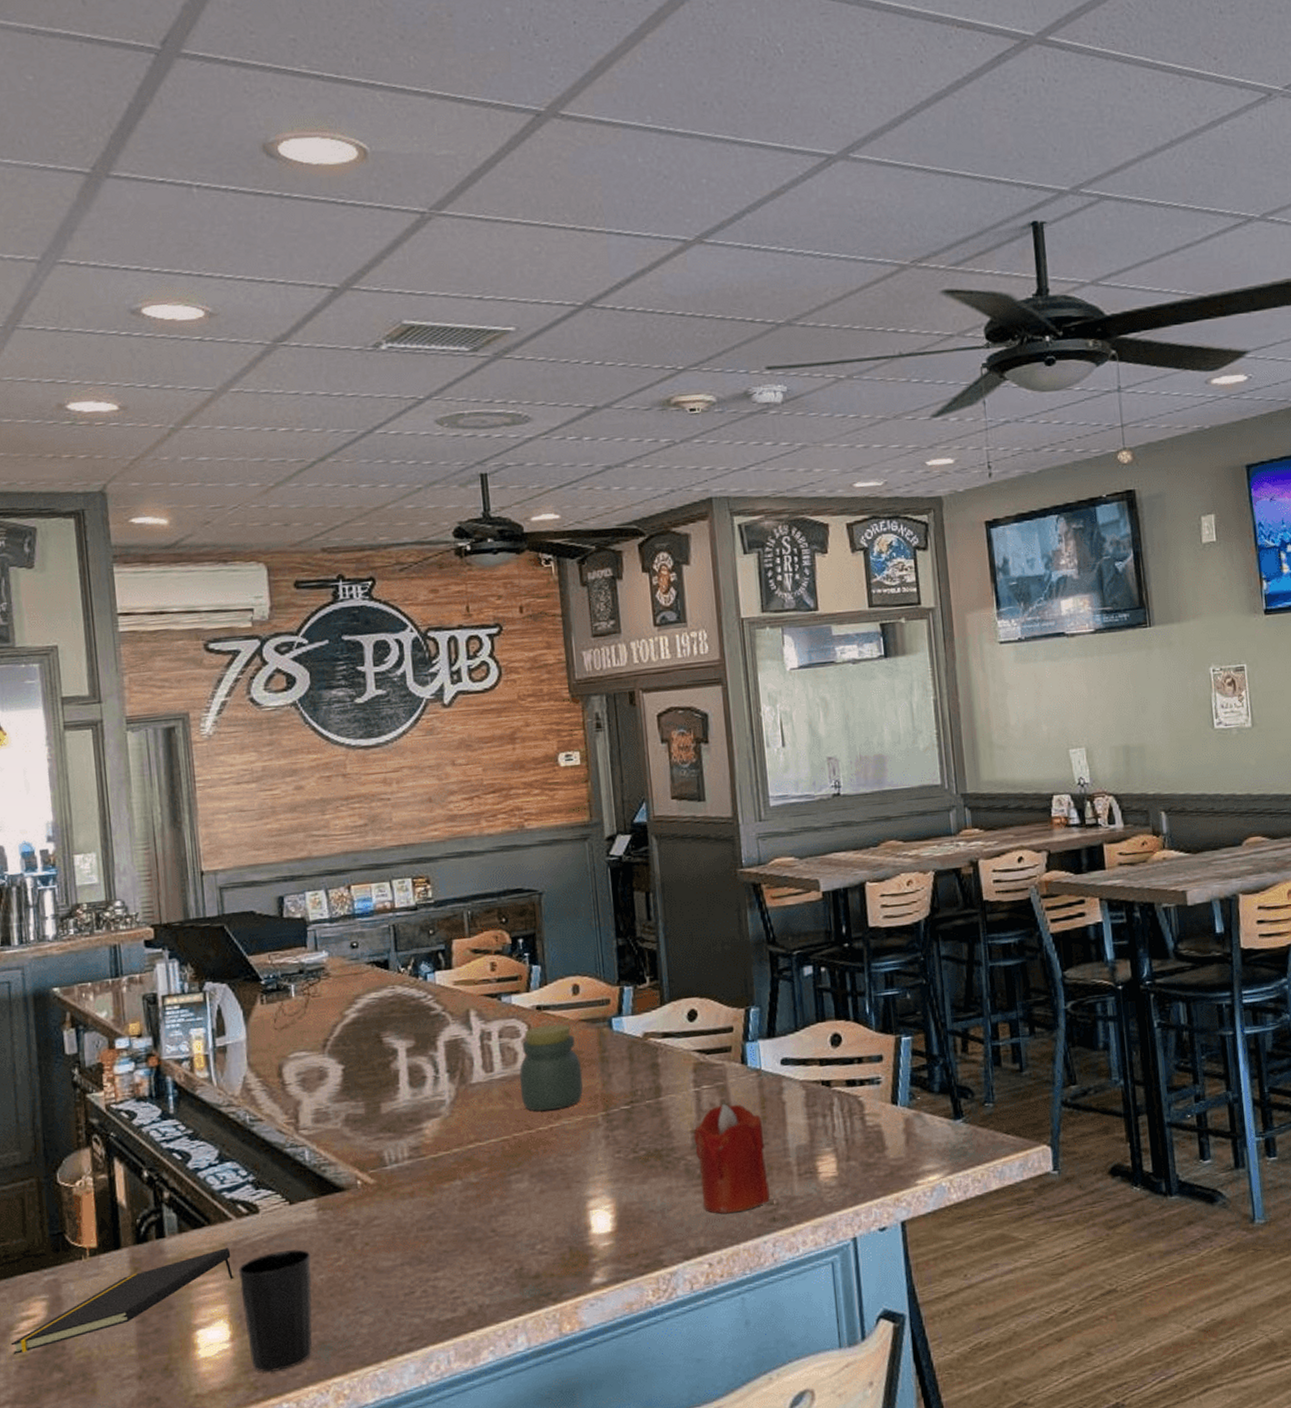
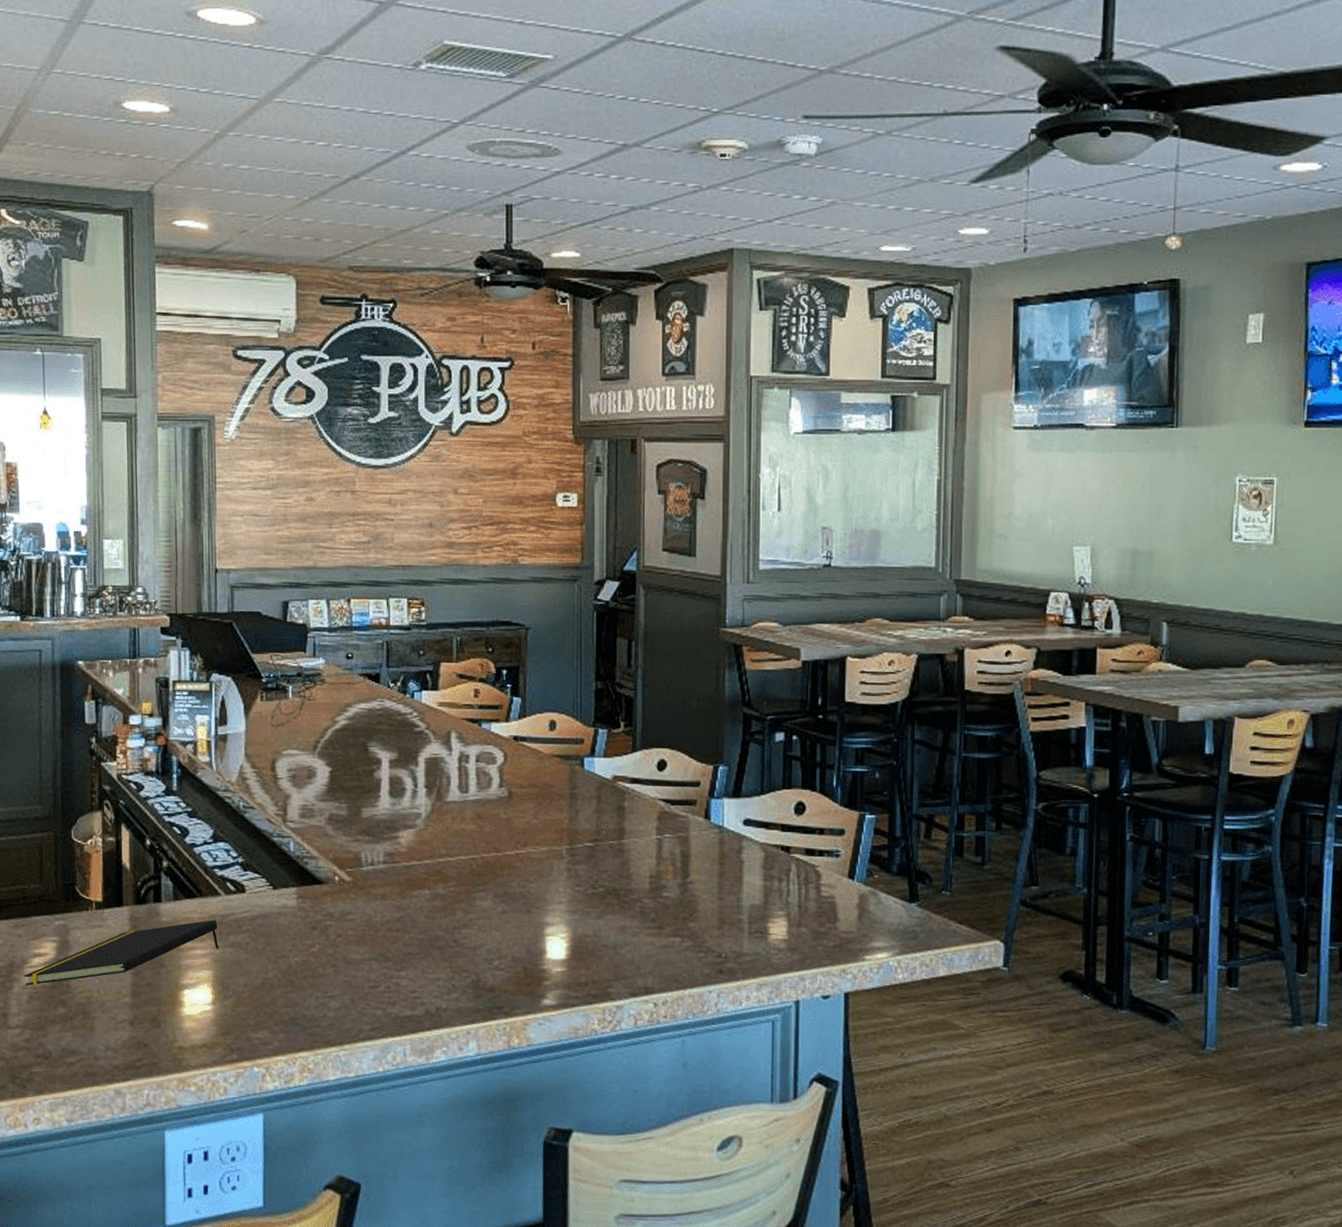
cup: present [238,1248,313,1373] -> none [223,930,289,1038]
jar: present [519,1024,583,1111] -> none [491,755,551,837]
candle: present [693,1103,770,1214] -> none [651,854,720,960]

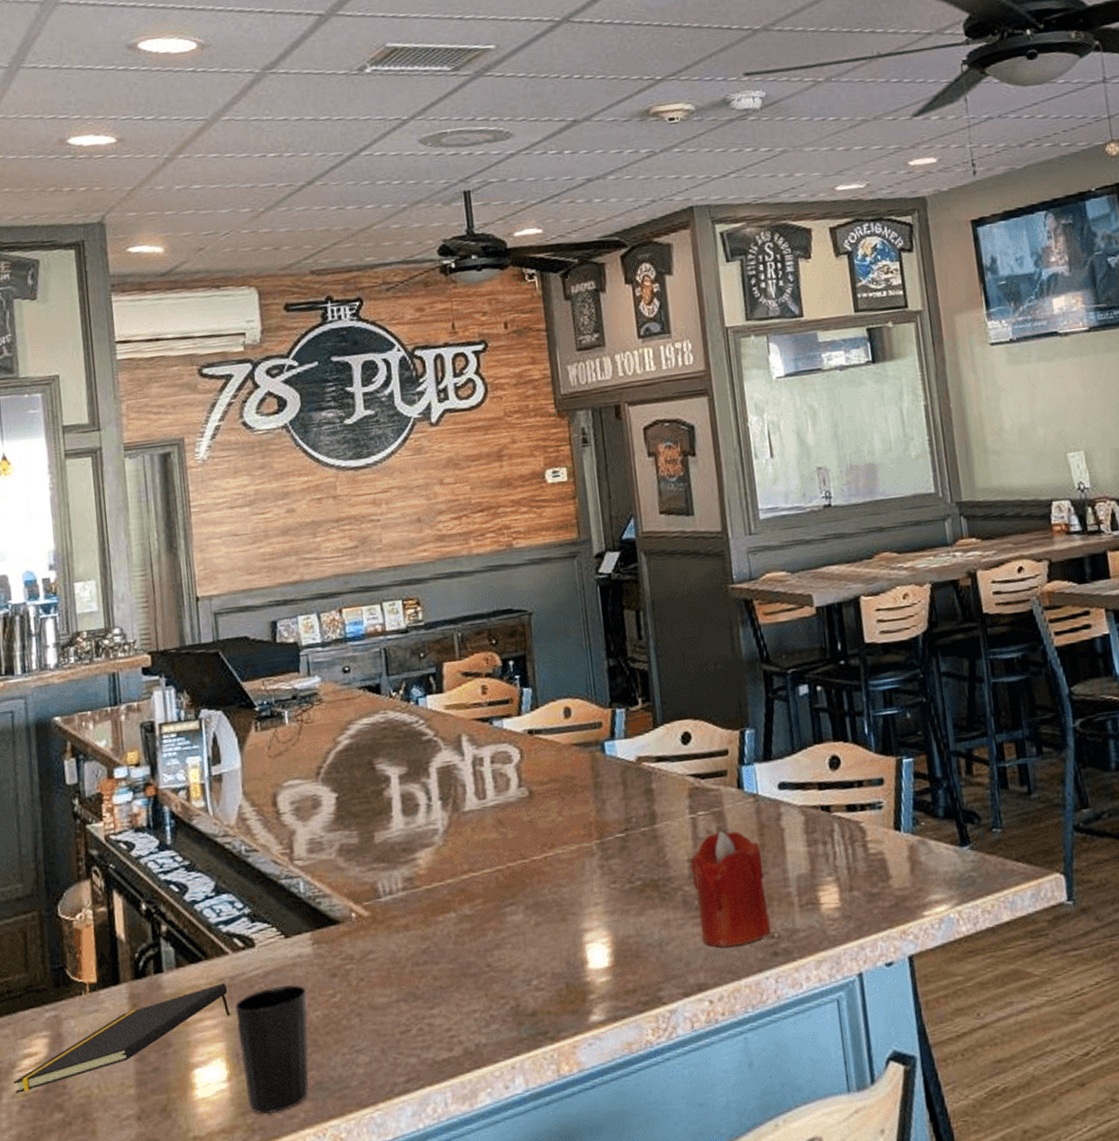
cup: none [223,930,289,1038] -> present [234,984,309,1115]
candle: none [651,854,720,960] -> present [689,830,771,948]

